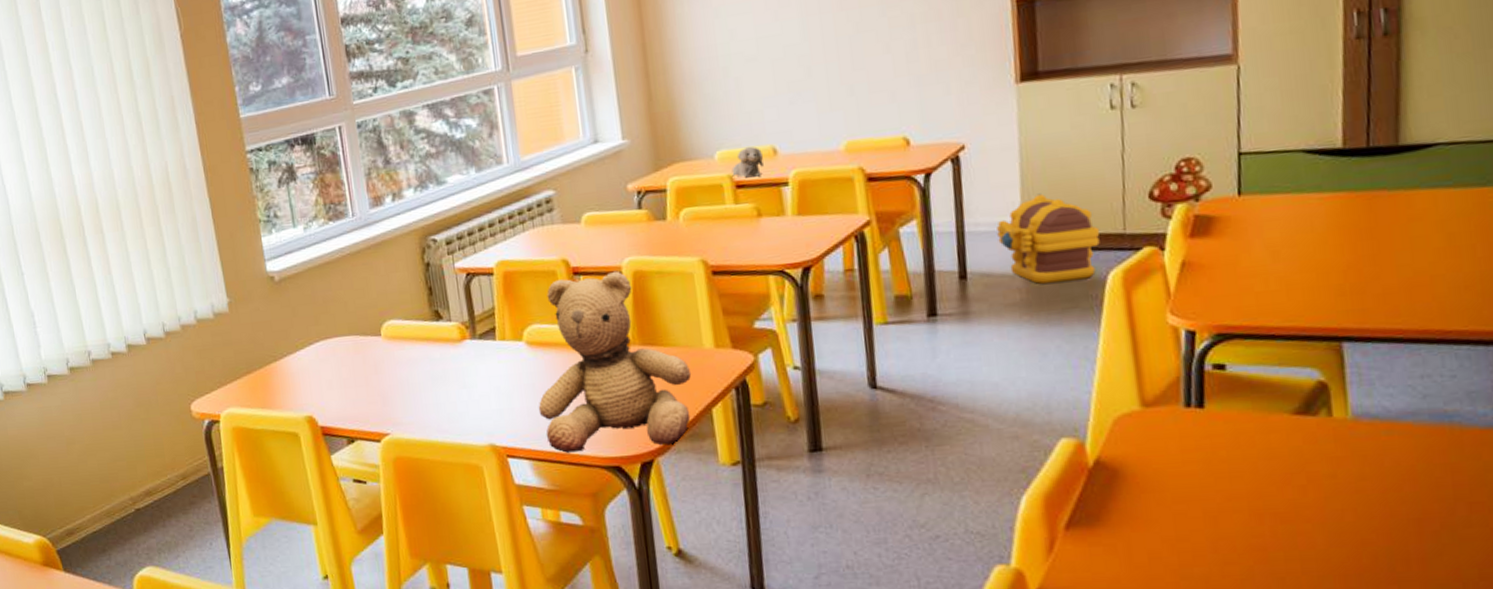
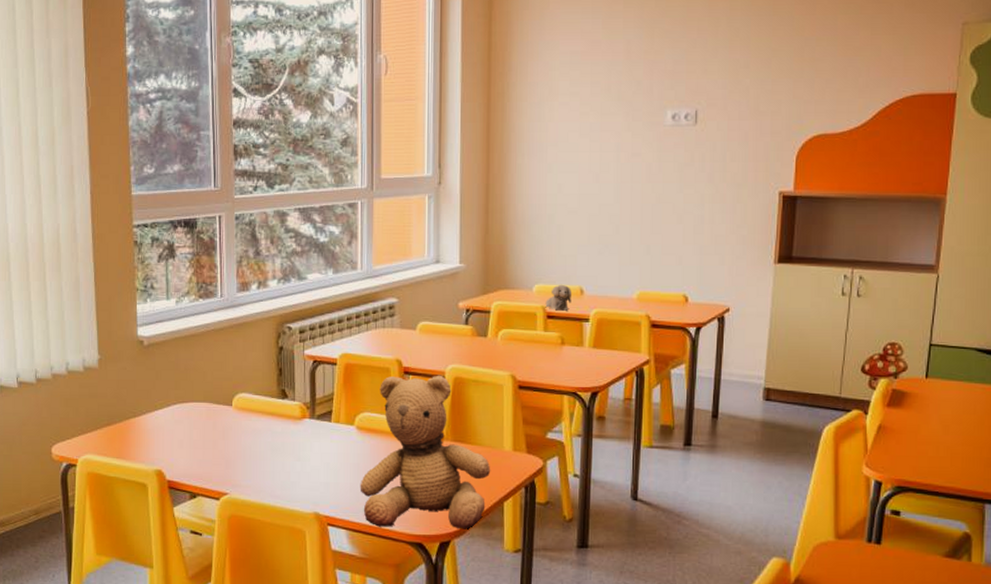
toy chest: present [997,194,1101,284] -> none [745,357,822,430]

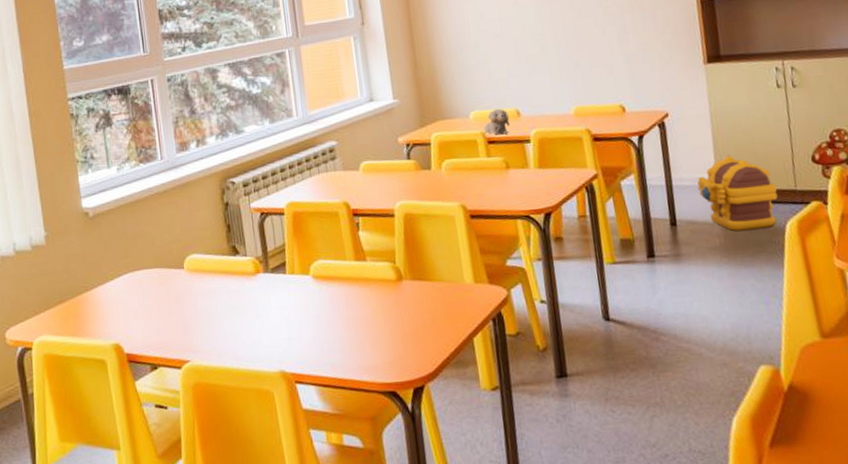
teddy bear: present [360,375,491,530] -> none [323,213,455,379]
toy chest: none [745,357,822,430] -> present [697,156,778,231]

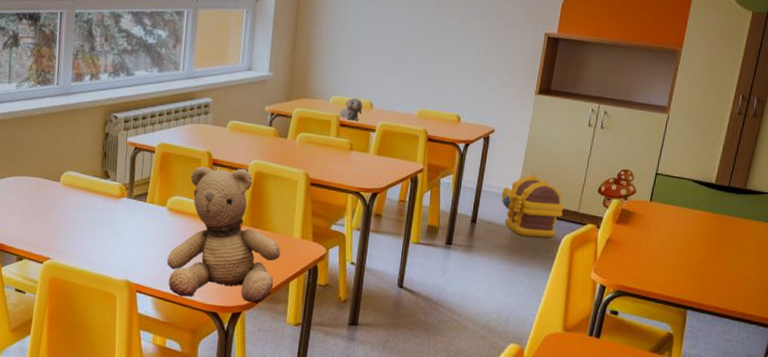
teddy bear: none [323,213,455,379] -> present [166,166,281,304]

